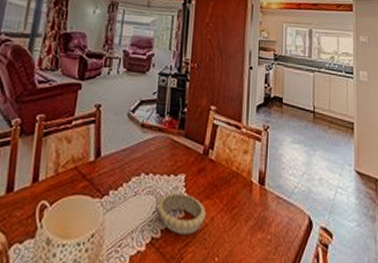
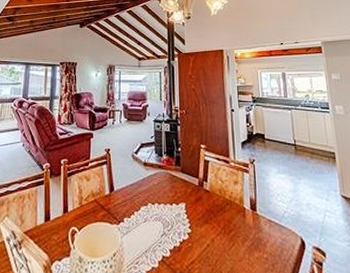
decorative bowl: present [157,193,206,235] -> none [164,219,207,254]

